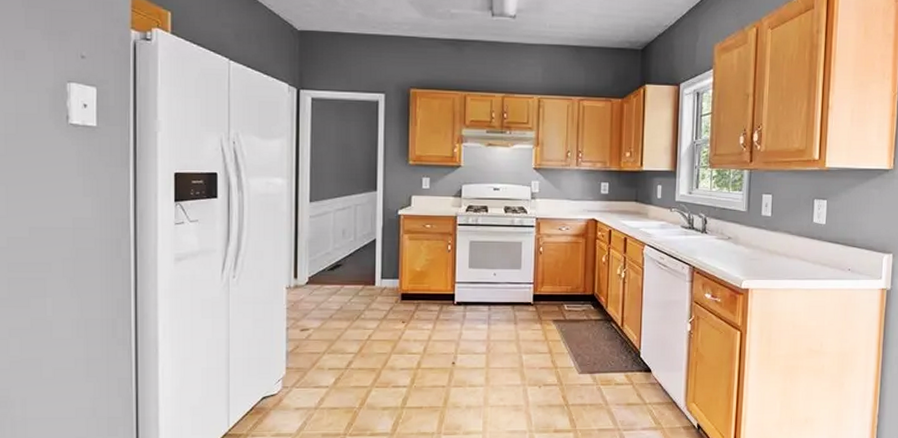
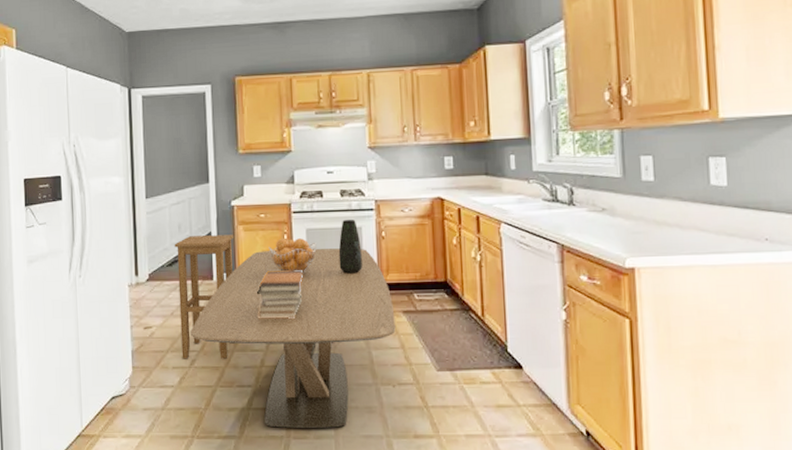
stool: none [337,242,399,361] -> present [174,234,235,359]
dining table: none [349,259,546,425] -> present [190,248,396,428]
book stack: none [417,279,463,324] -> present [256,270,303,319]
fruit basket: none [432,248,478,283] -> present [269,238,317,274]
vase: none [498,235,520,285] -> present [338,220,362,274]

